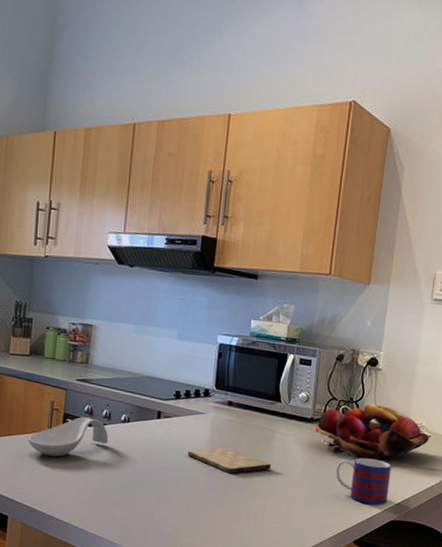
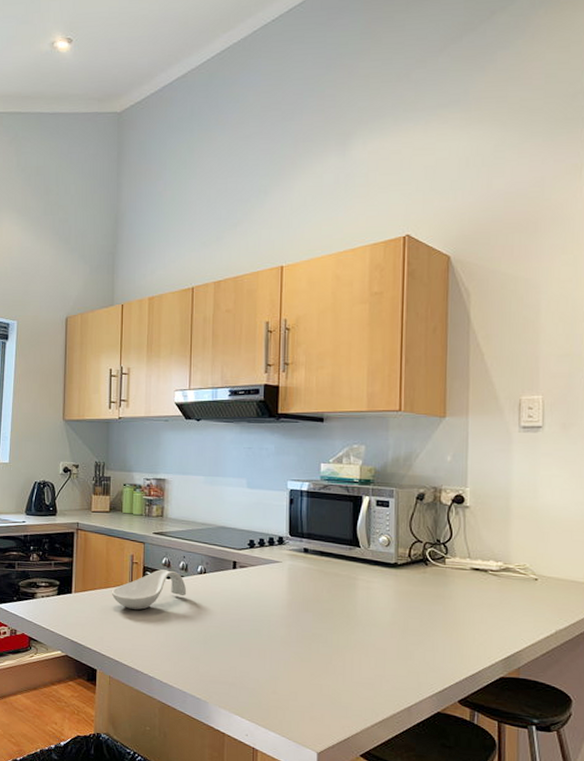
cutting board: present [187,446,272,474] -> none [266,596,356,625]
fruit basket: present [315,403,430,460] -> none [401,545,537,608]
mug: present [335,458,392,505] -> none [428,605,495,659]

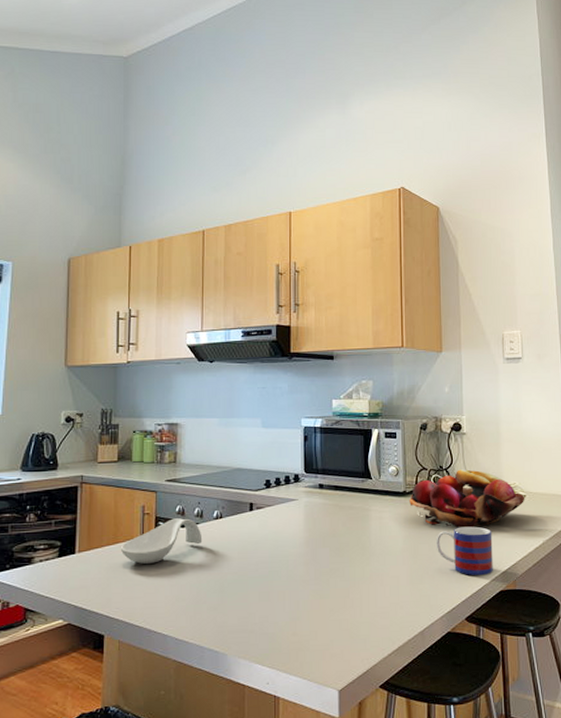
fruit basket: none [401,545,537,608] -> present [409,469,525,528]
mug: none [428,605,495,659] -> present [436,526,493,576]

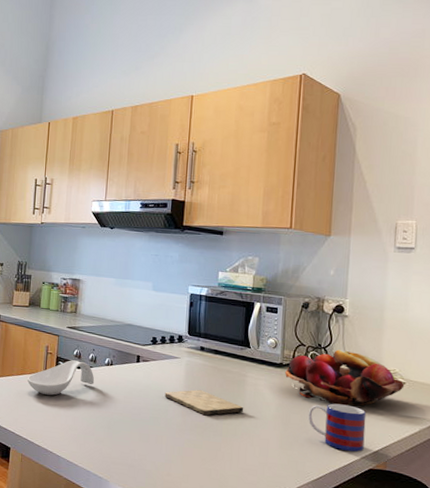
cutting board: none [284,531,370,561] -> present [164,389,244,416]

